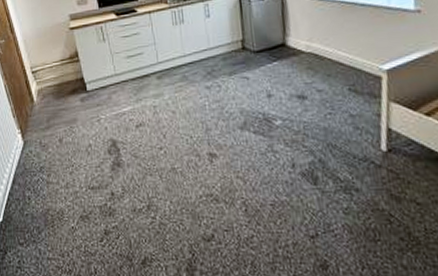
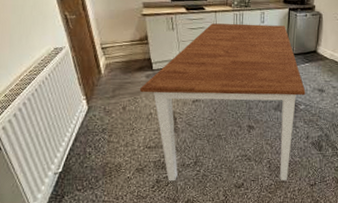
dining table: none [76,17,280,233] -> present [140,23,306,182]

